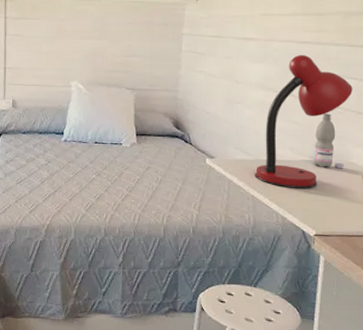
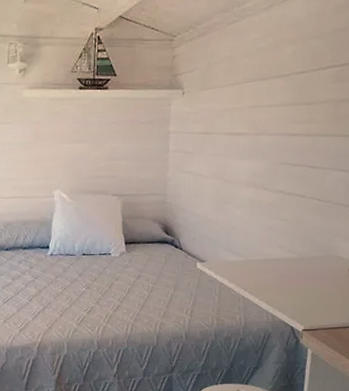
desk lamp: present [254,54,353,189] -> none [245,147,341,286]
water bottle: present [313,113,345,168] -> none [302,208,332,263]

